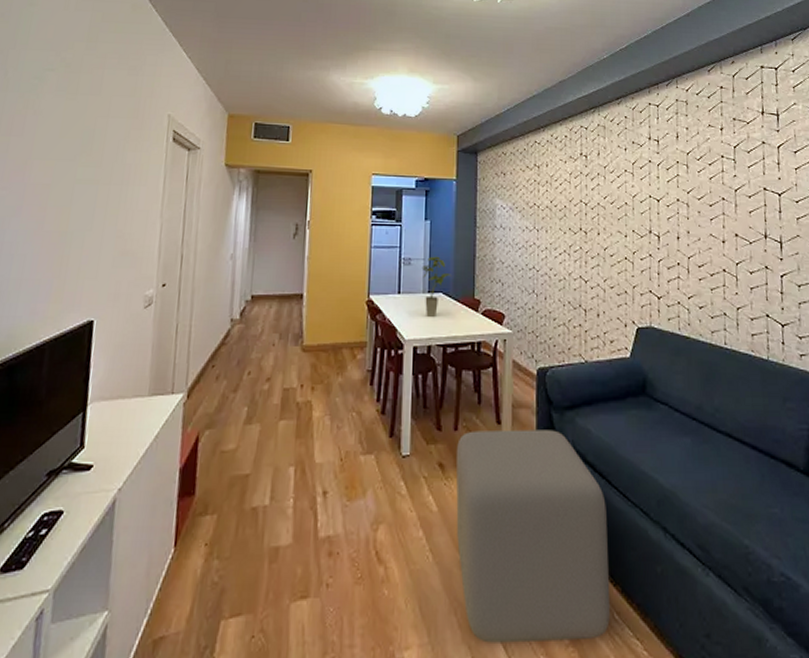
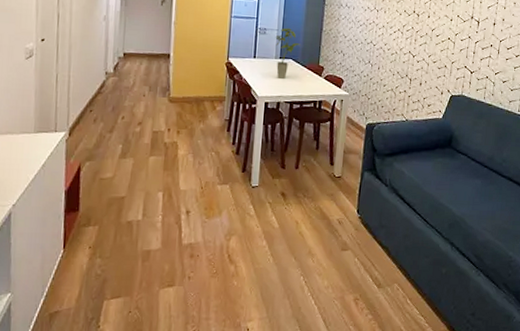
pouf: present [455,429,611,643] -> none [292,169,410,318]

